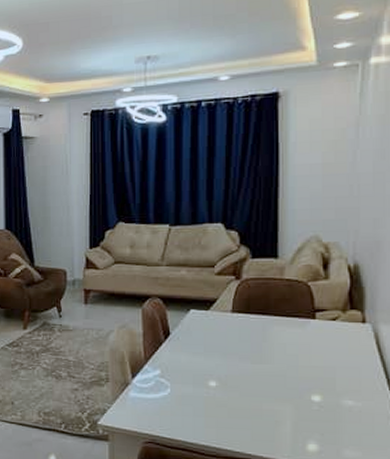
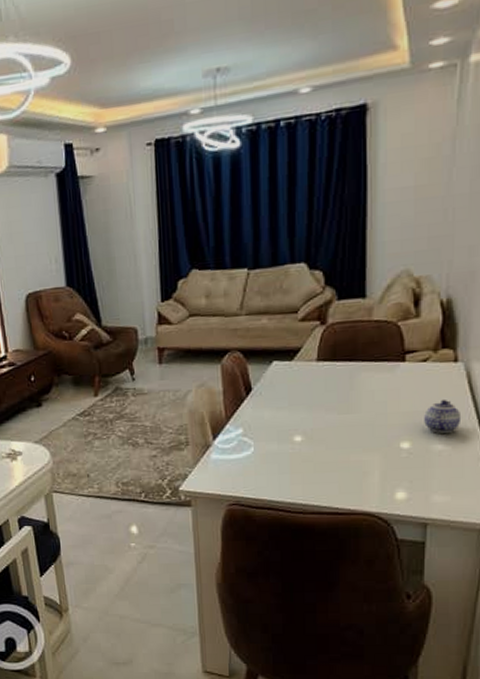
teapot: none [334,357,371,390] -> present [424,399,462,433]

